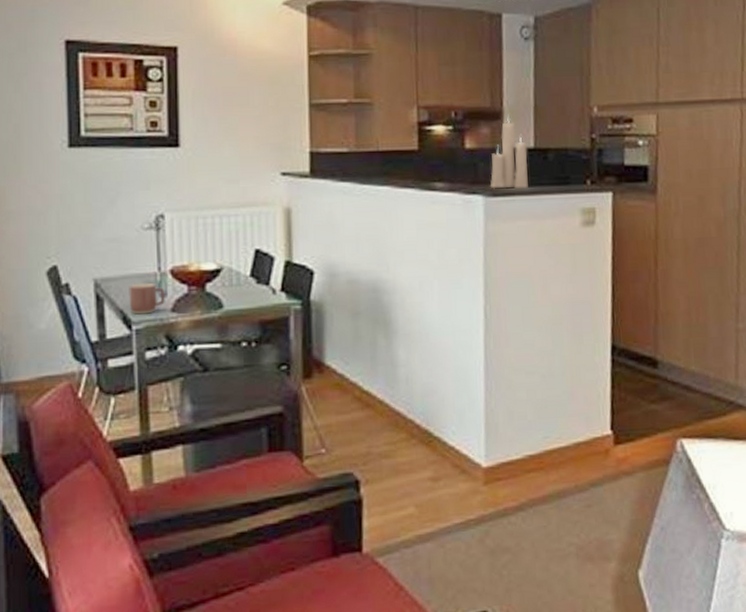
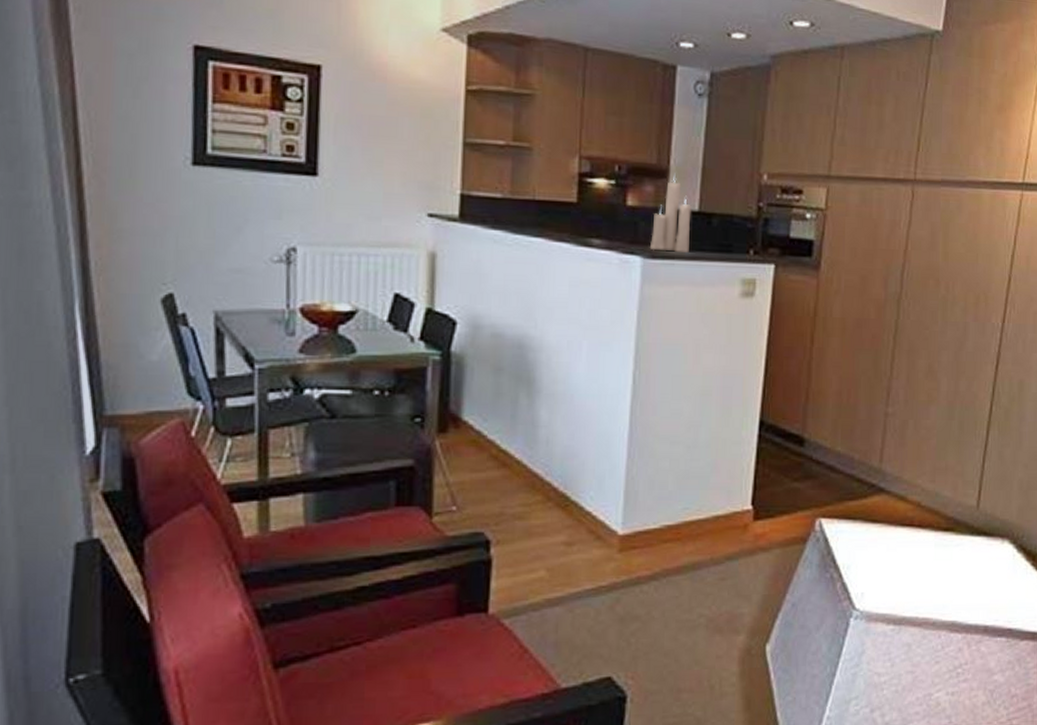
mug: present [129,282,165,315] -> none [252,319,293,353]

